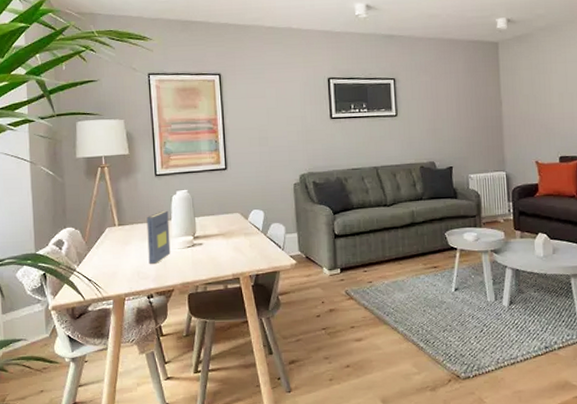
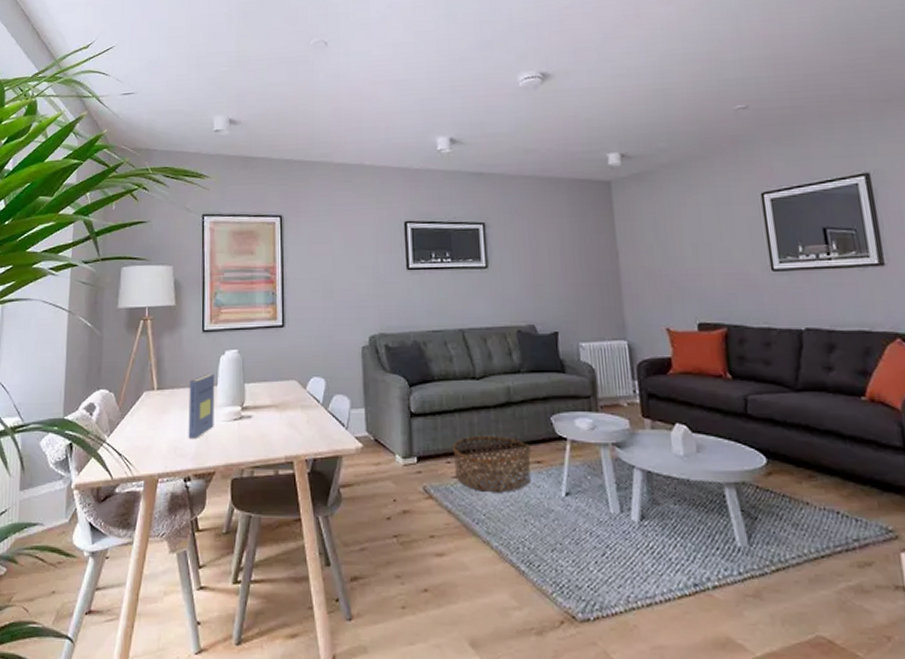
basket: none [368,249,429,292] -> present [452,435,531,492]

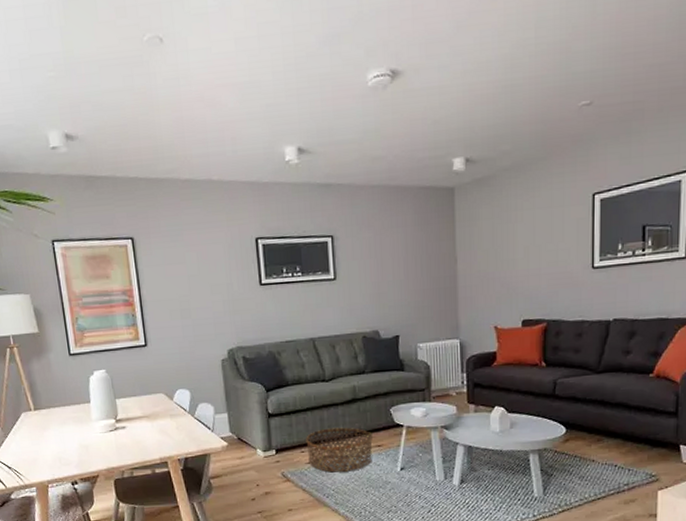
book: present [188,375,215,438] -> none [63,393,93,449]

